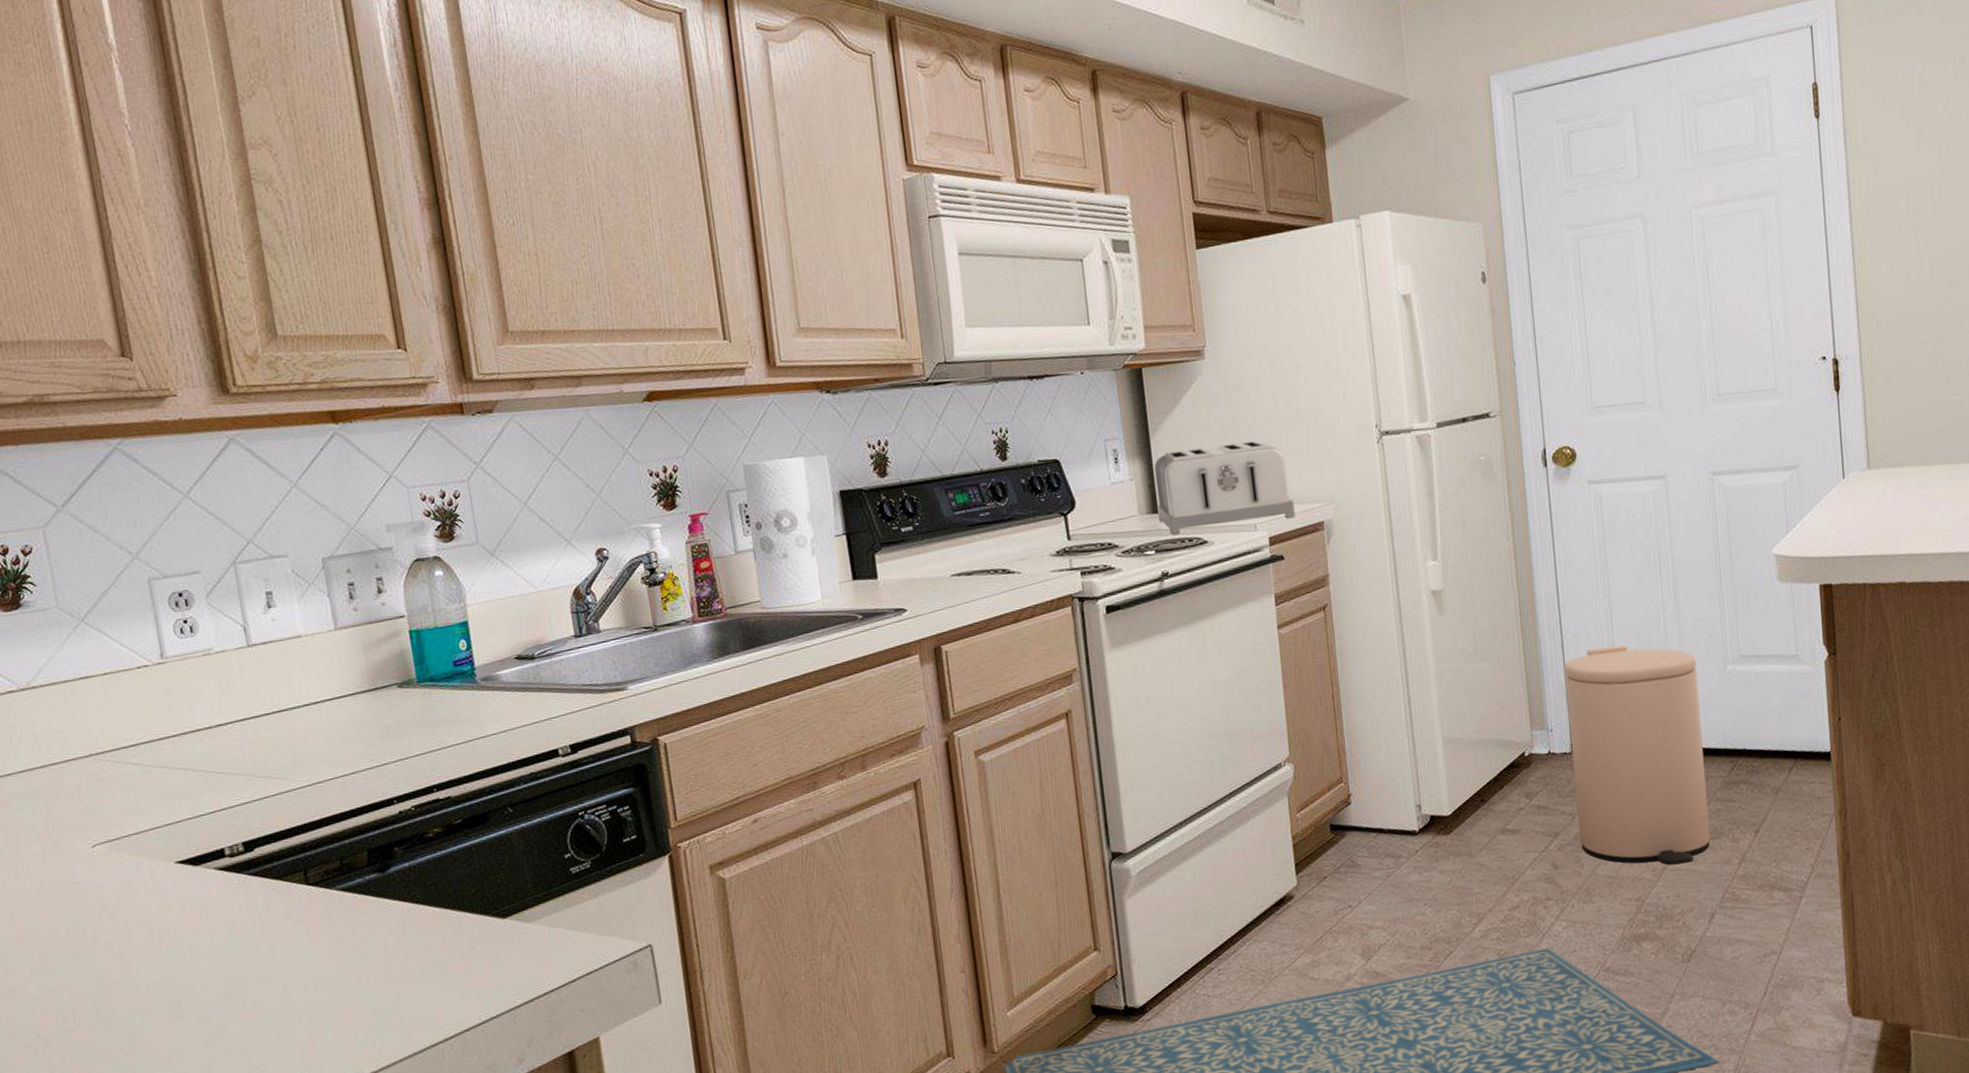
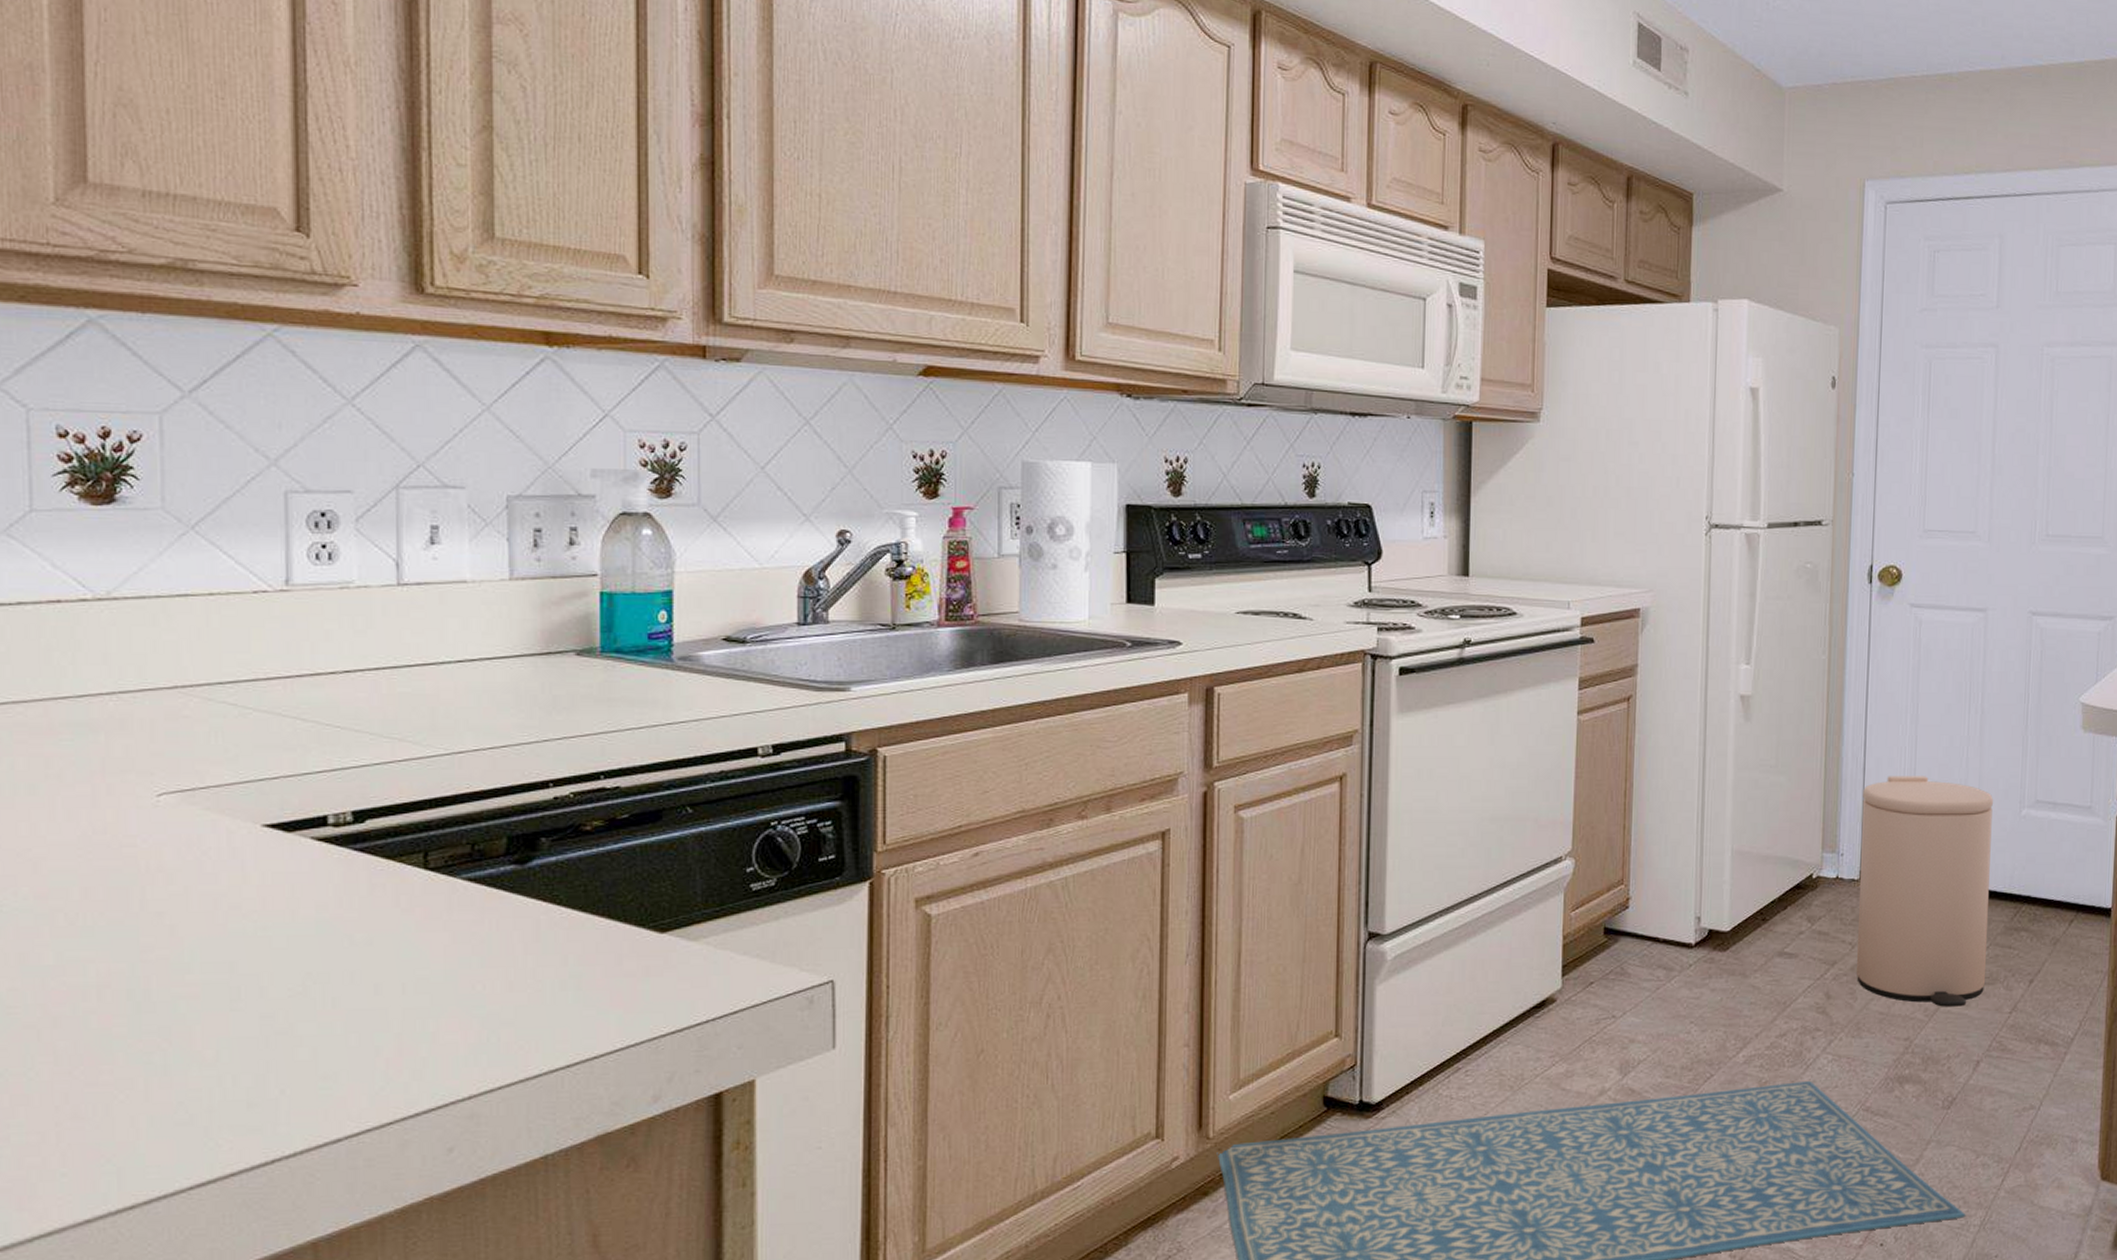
toaster: present [1154,440,1296,534] -> none [1469,513,1612,601]

